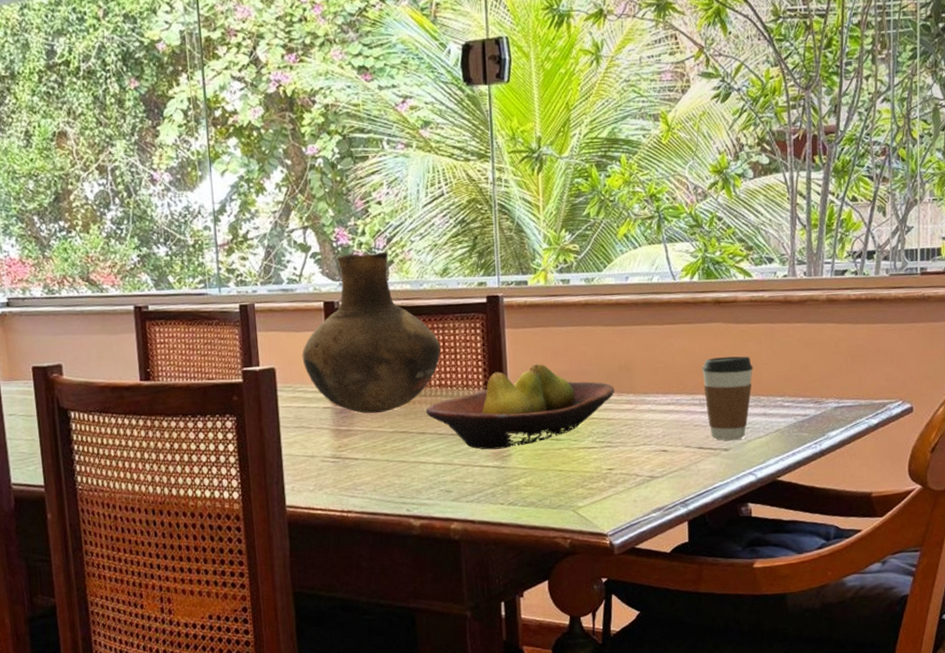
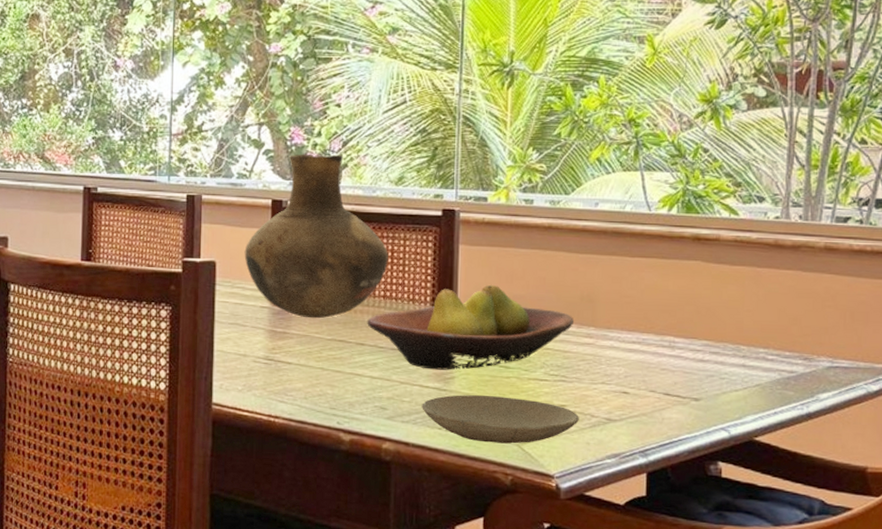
plate: none [483,467,626,512] -> present [422,395,579,444]
coffee cup: present [702,356,753,441] -> none [674,298,734,390]

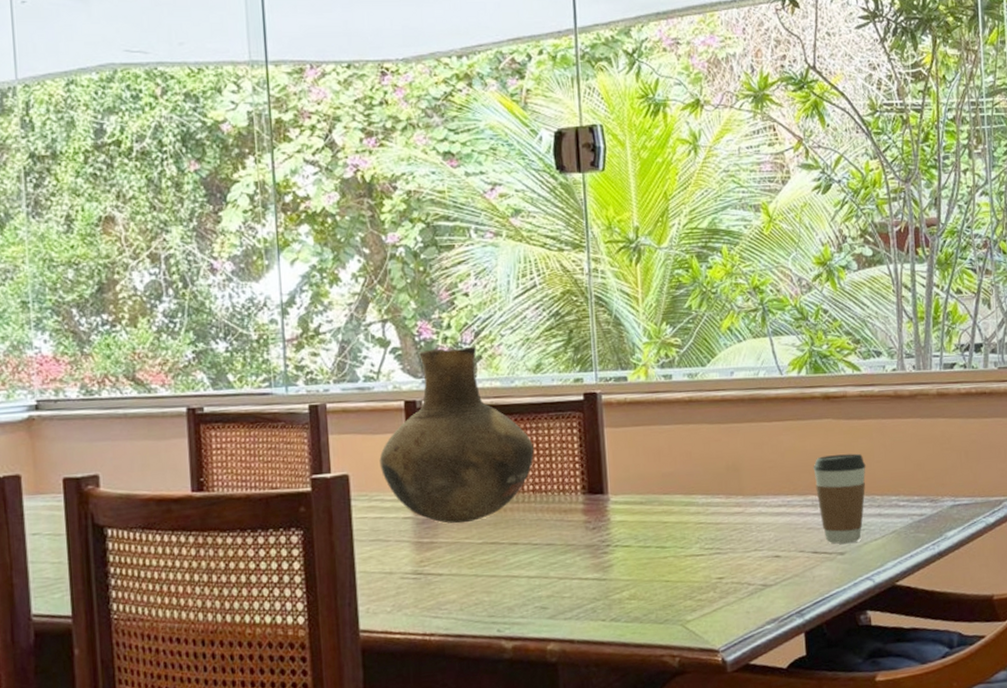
fruit bowl: present [367,284,575,370] -> none [518,464,723,561]
plate: present [422,395,579,444] -> none [583,577,737,628]
coffee cup: none [674,298,734,390] -> present [813,453,866,544]

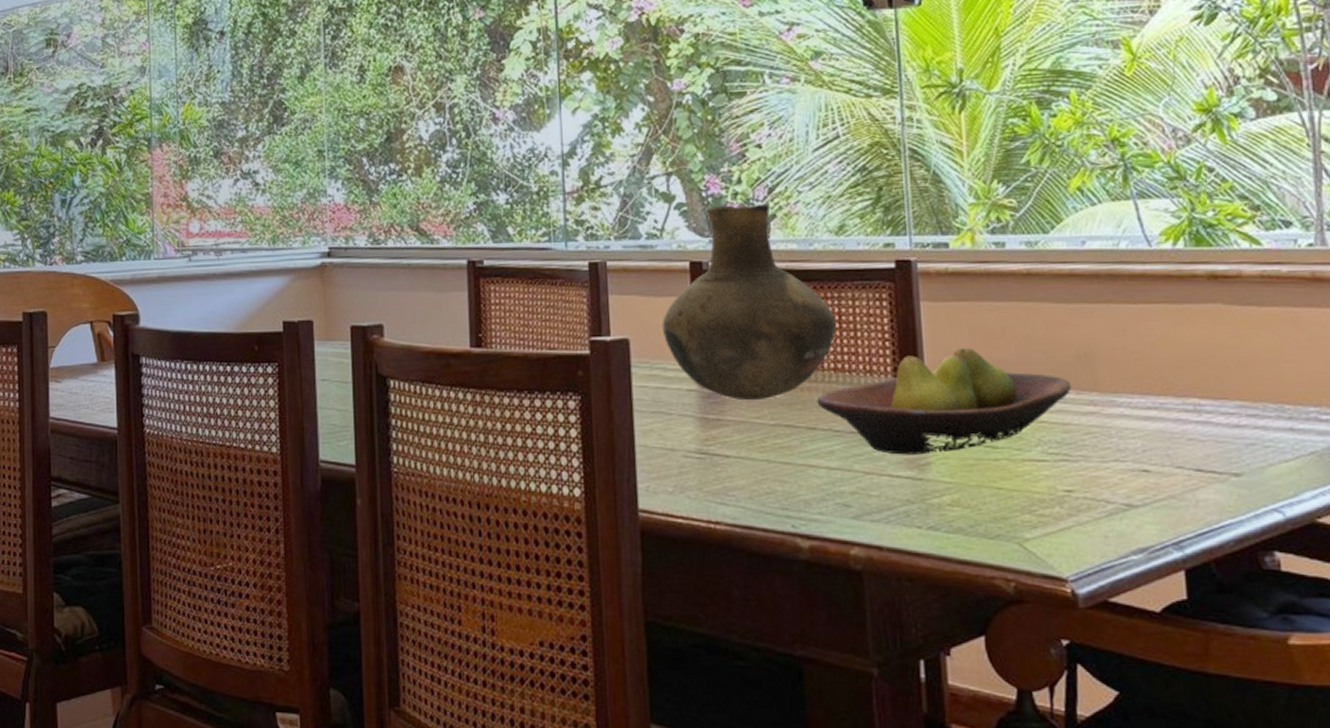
fruit bowl: none [518,464,723,561] -> present [817,347,1072,455]
coffee cup: present [813,453,866,544] -> none [1195,349,1271,462]

